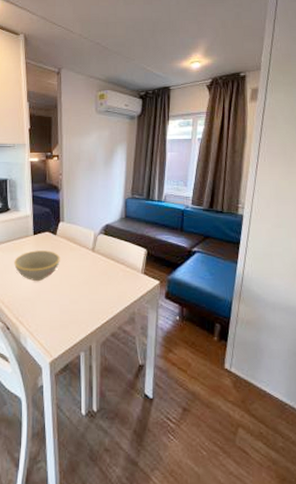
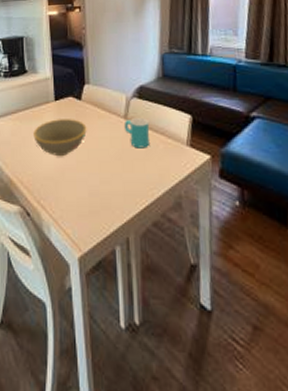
cup: none [91,250,113,275] -> present [123,117,150,149]

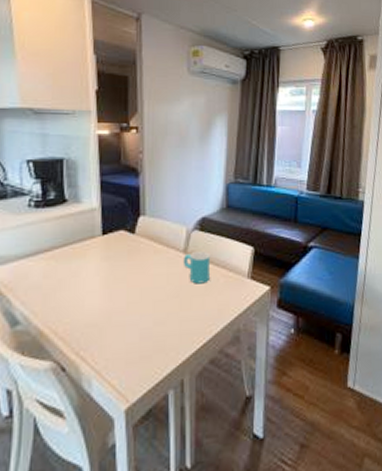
bowl: present [34,119,87,157] -> none [73,255,140,300]

